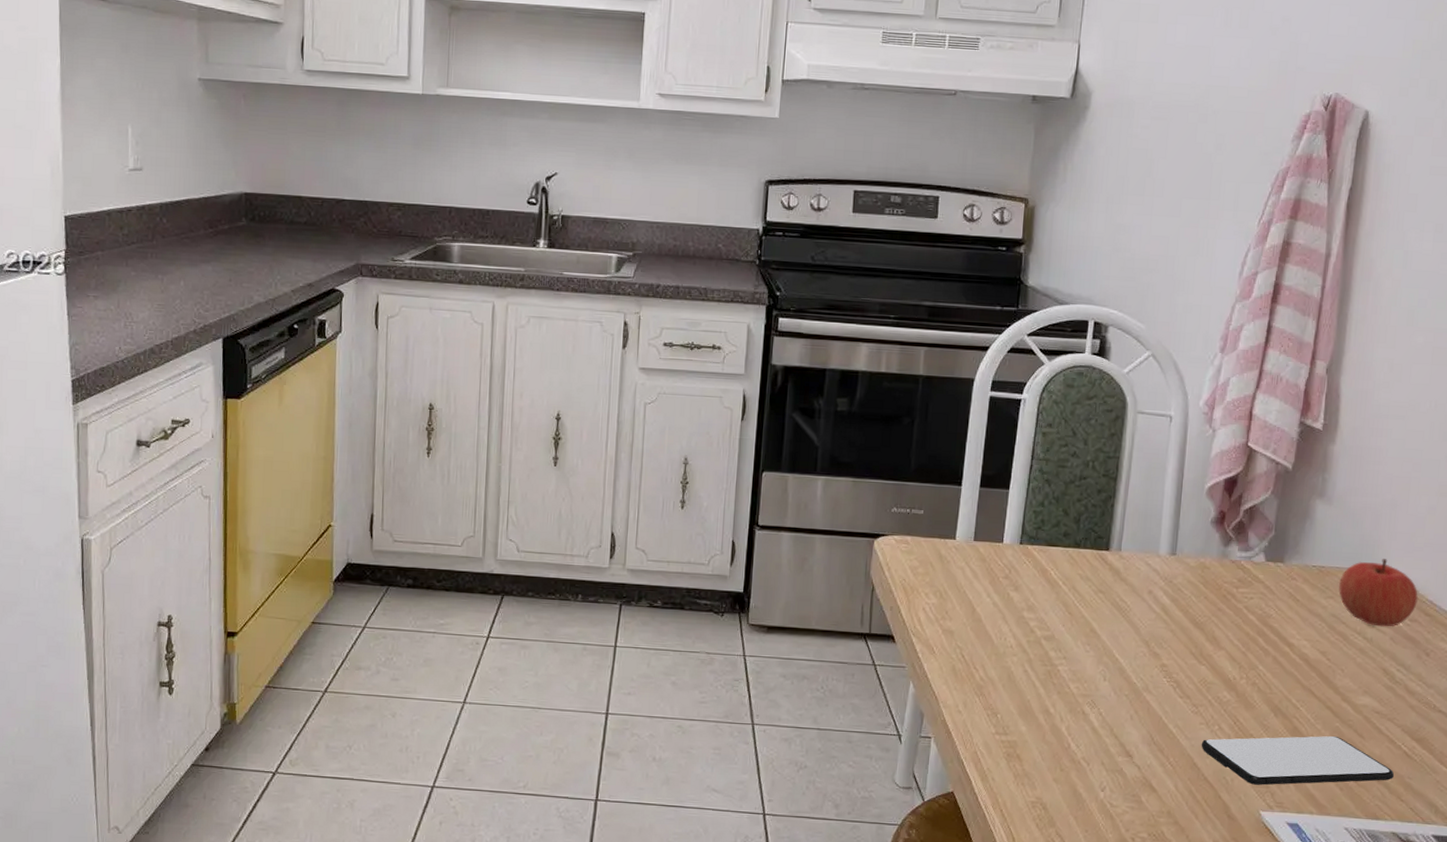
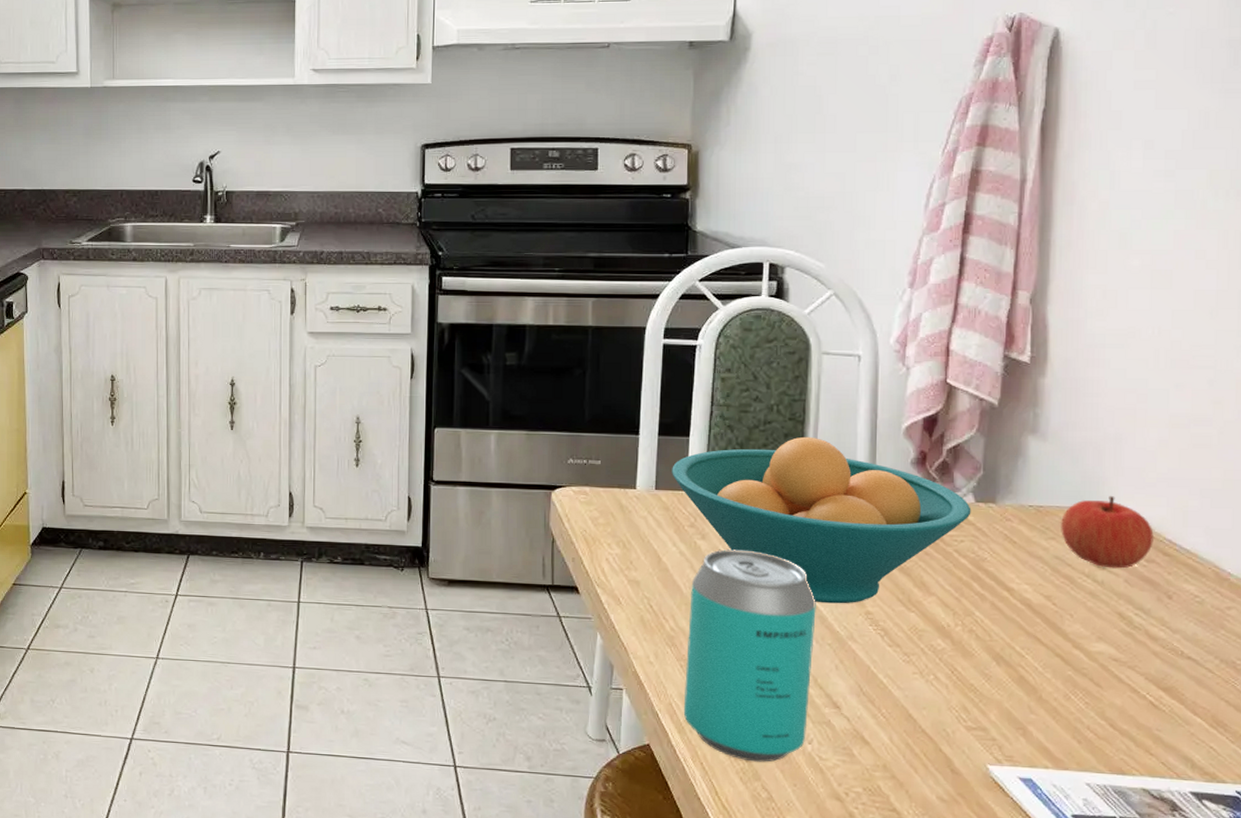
beverage can: none [987,601,1117,809] -> present [683,549,816,762]
fruit bowl: none [990,493,1262,657] -> present [672,436,971,604]
smartphone: present [1201,736,1395,785] -> none [916,685,1141,738]

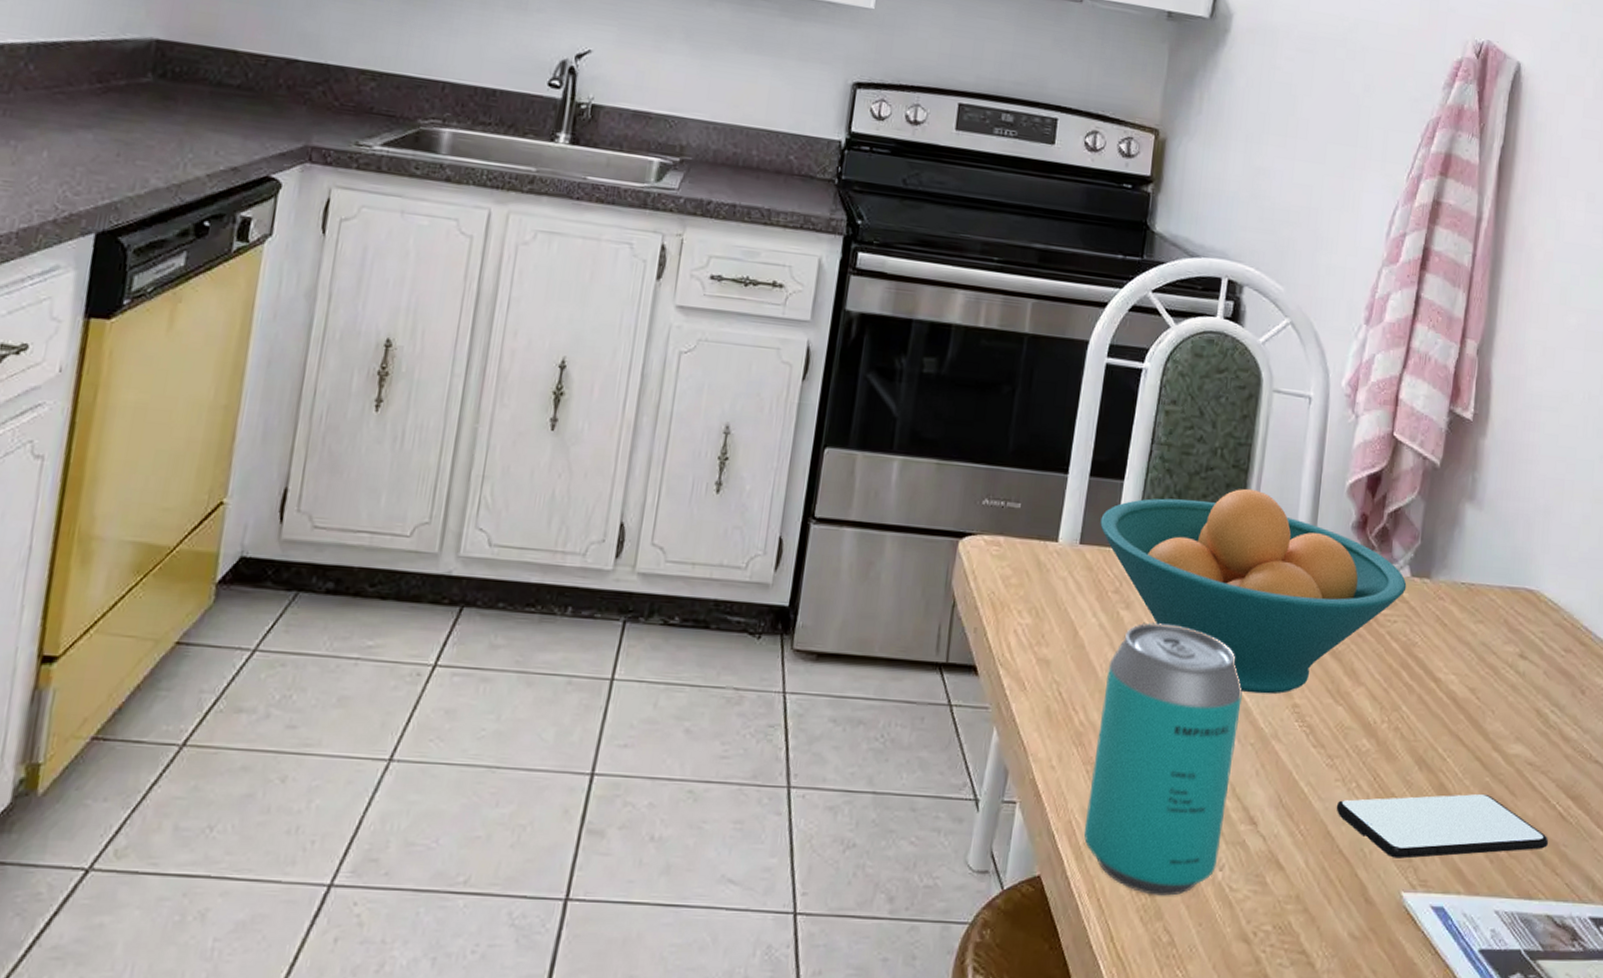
smartphone: none [916,685,1141,738] -> present [1336,794,1549,859]
apple: present [1061,496,1154,569] -> none [1489,576,1573,659]

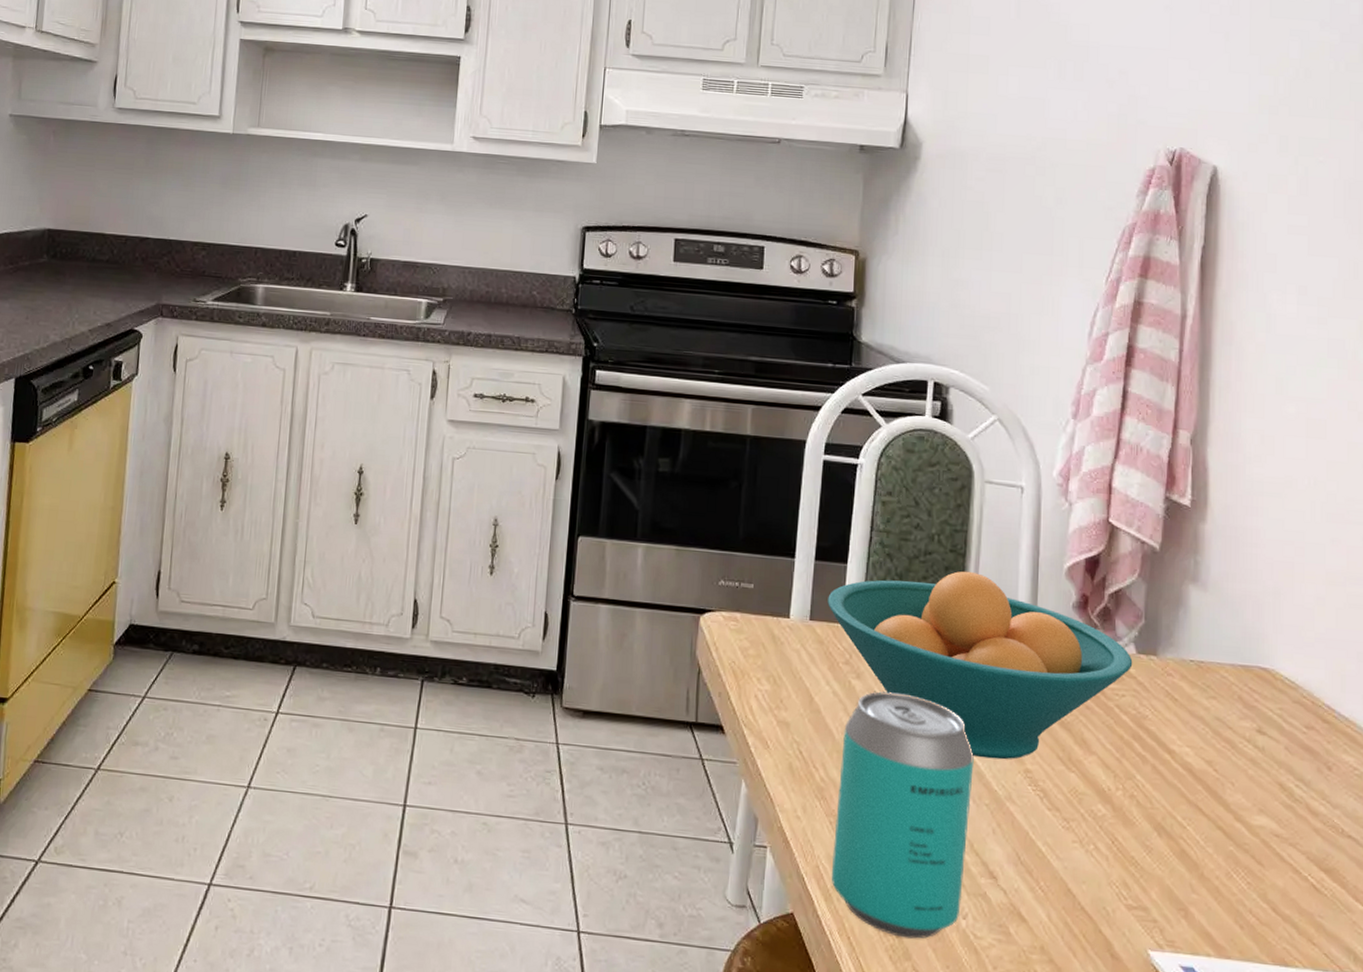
smartphone: present [1336,794,1549,859] -> none [1075,860,1303,919]

